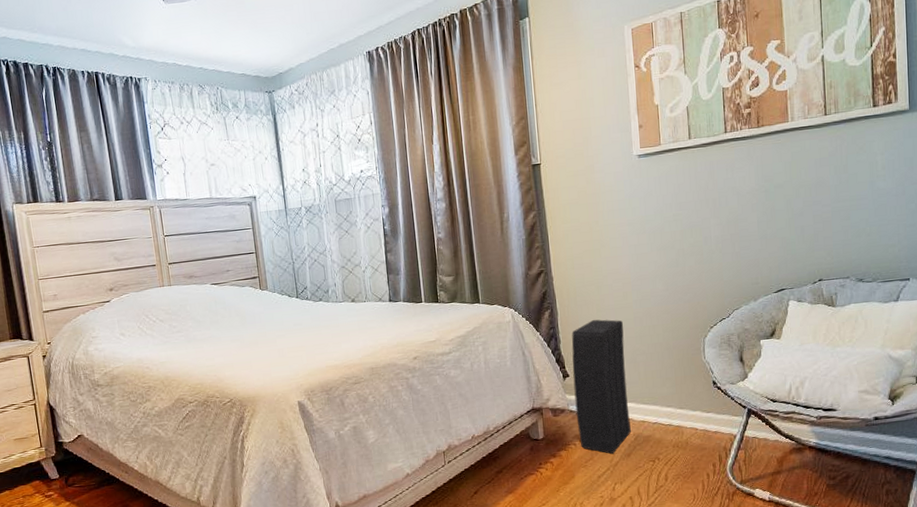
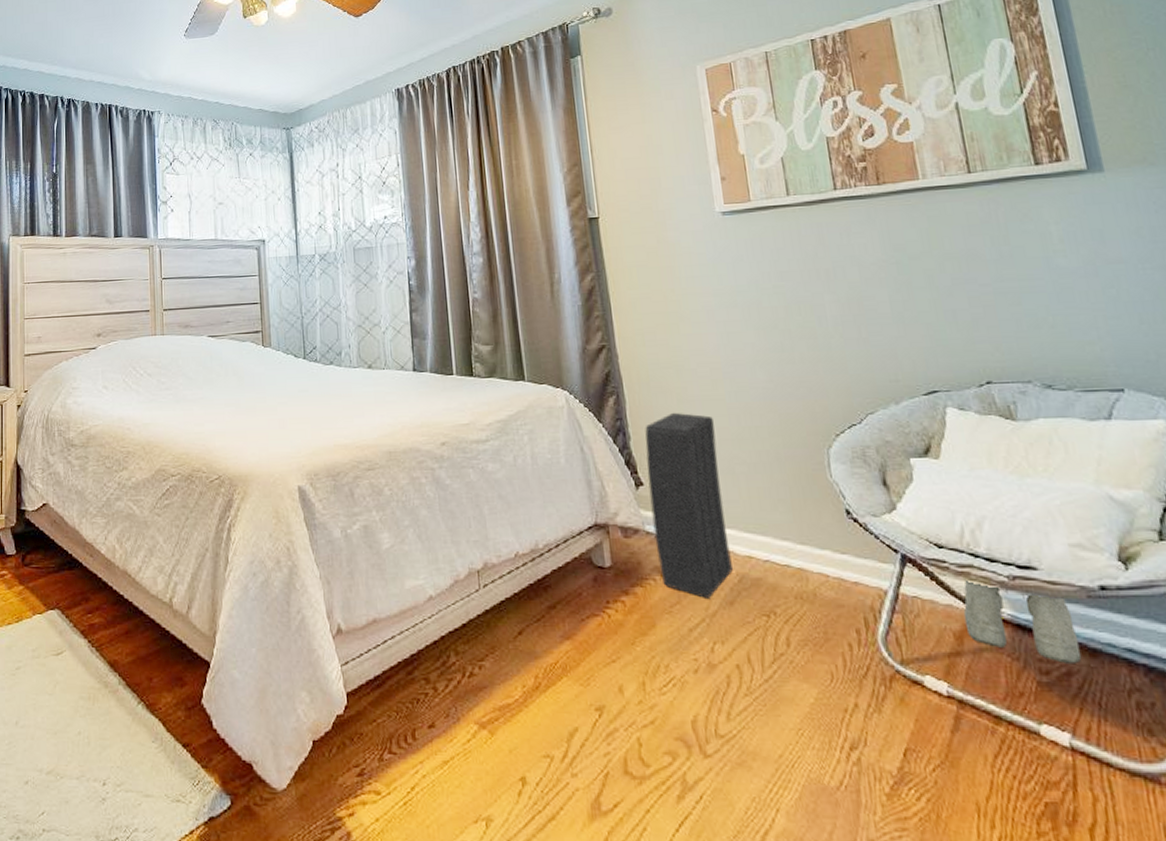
boots: none [785,421,857,471] -> present [963,578,1082,663]

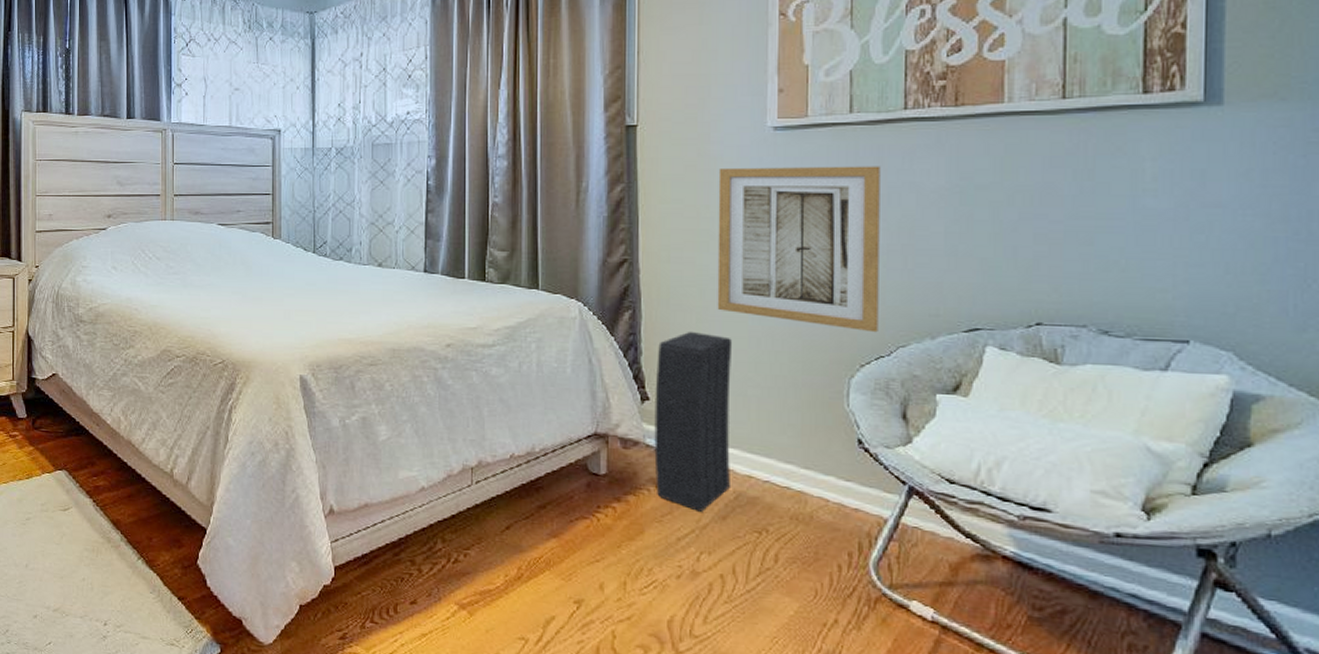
wall art: none [678,242,846,402] -> present [717,166,880,333]
boots: present [963,578,1082,663] -> none [963,514,1081,603]

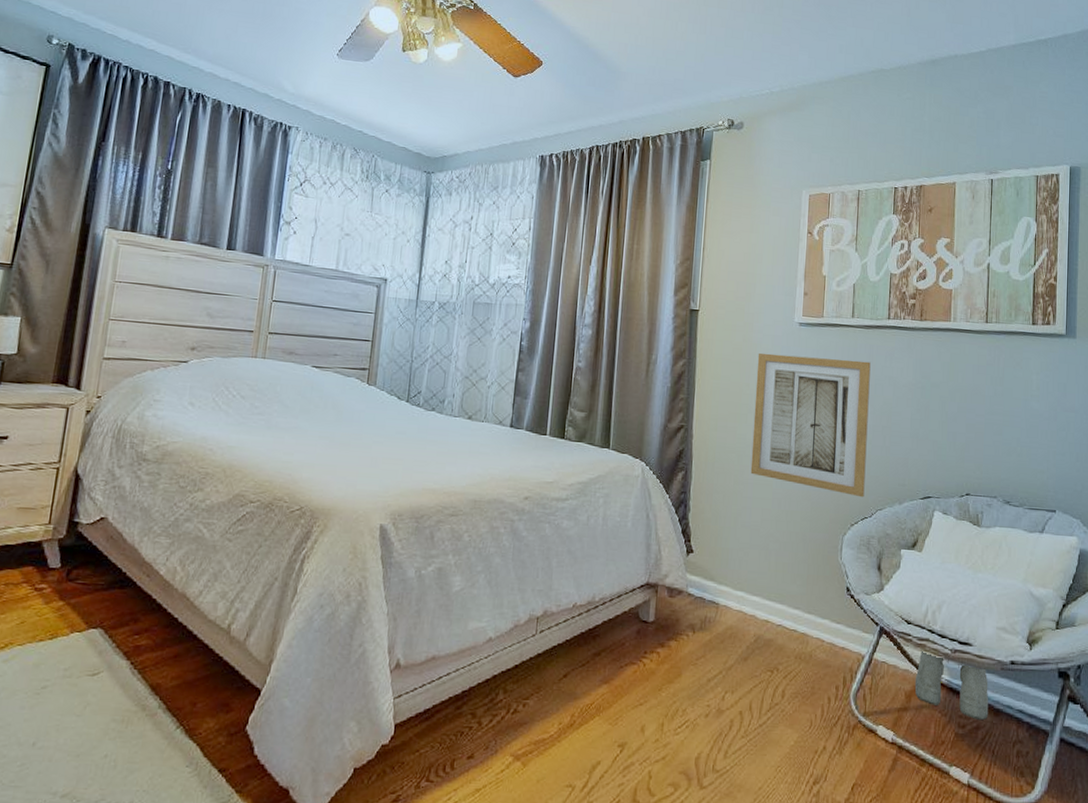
speaker: present [654,331,731,512] -> none [693,491,760,654]
boots: none [963,514,1081,603] -> present [914,649,989,720]

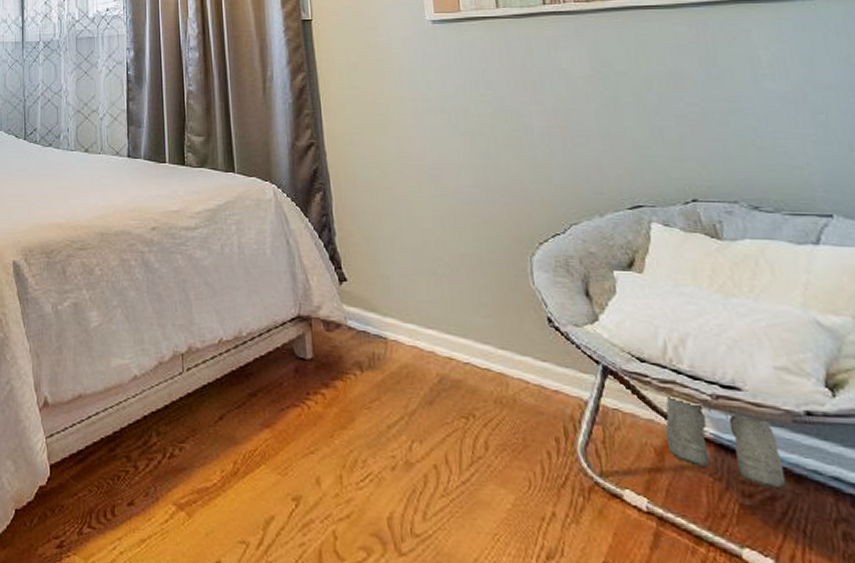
wall art: present [750,353,871,498] -> none [388,55,551,211]

